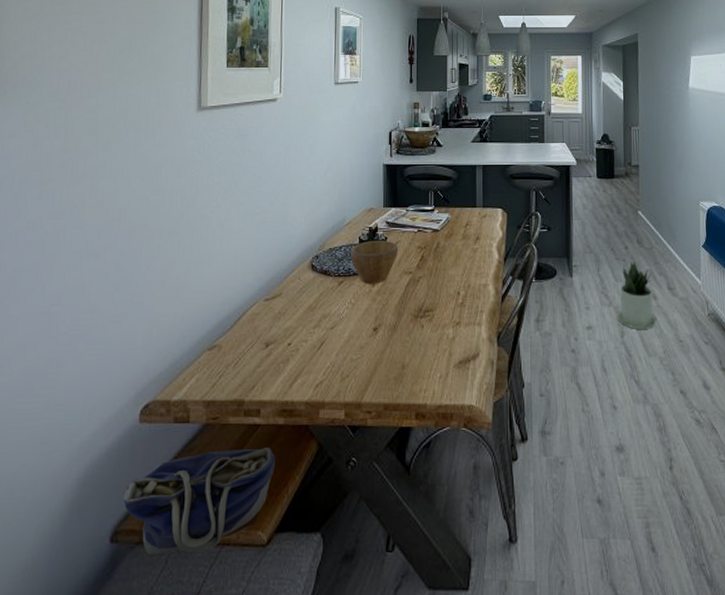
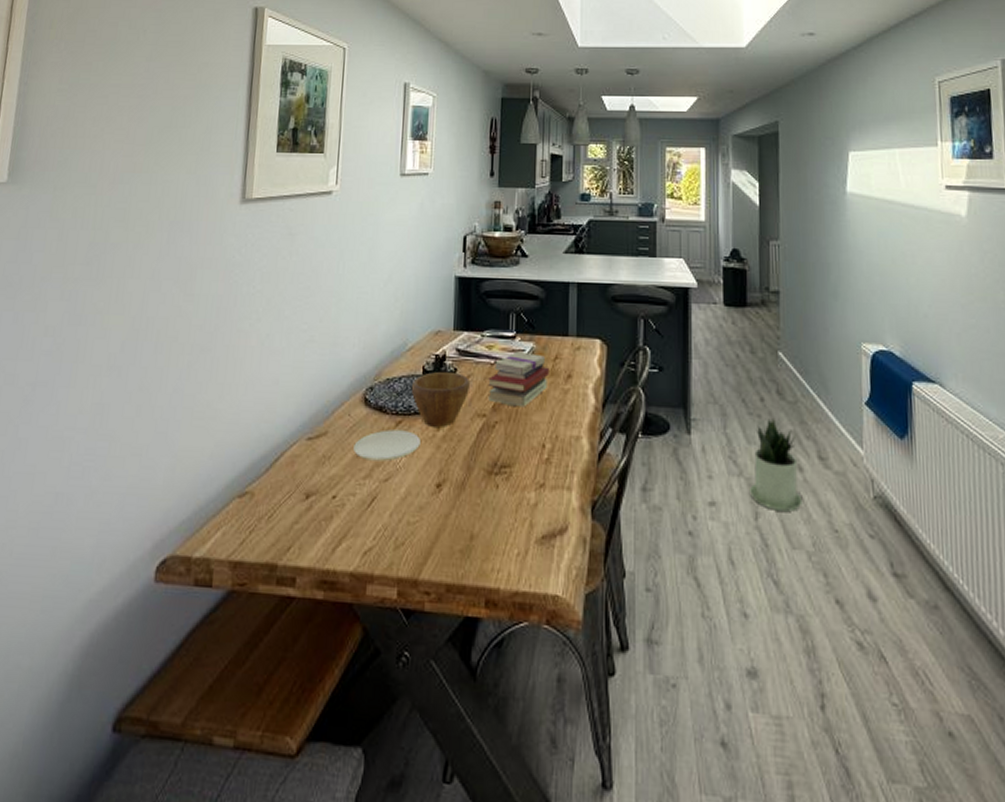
tote bag: present [123,446,276,556] -> none [130,626,312,756]
plate: none [304,288,359,314] -> present [354,429,420,461]
books: none [413,221,462,265] -> present [487,351,549,408]

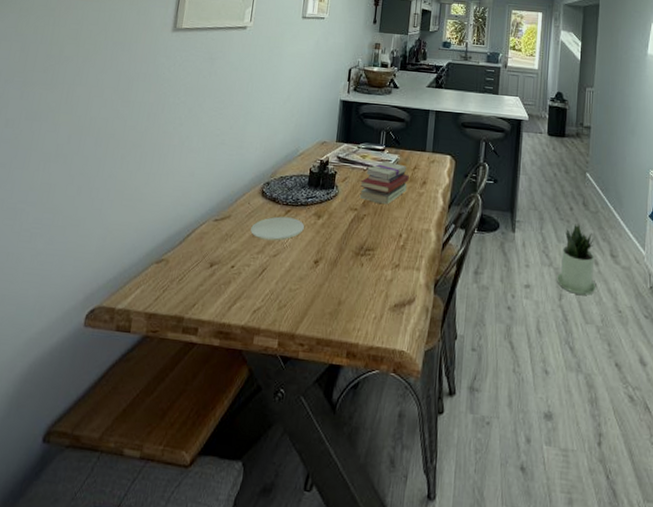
bowl: present [411,371,471,427] -> none [299,173,347,217]

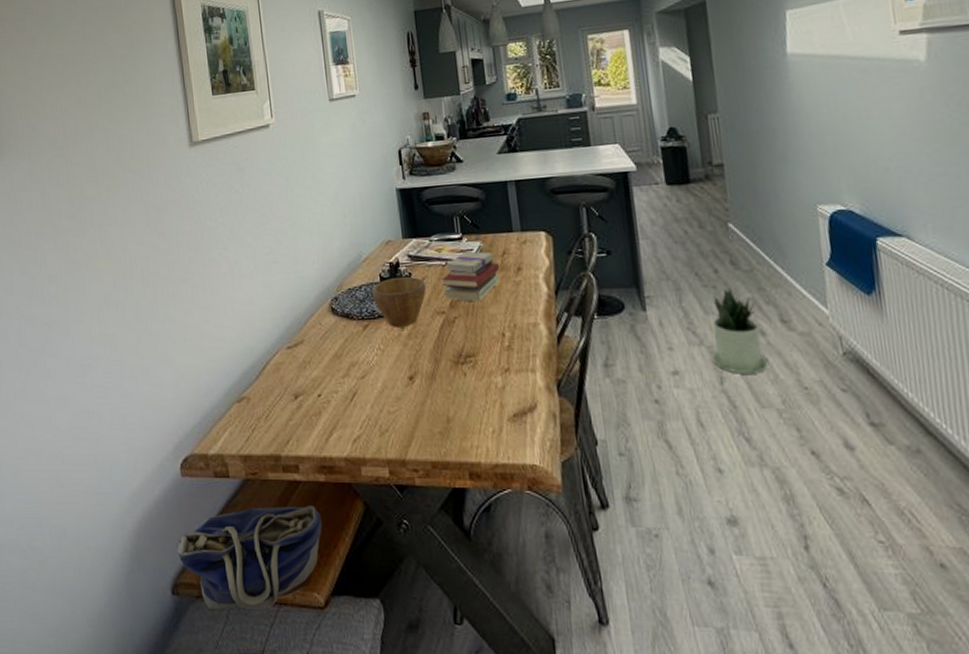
tote bag: none [59,364,208,464] -> present [177,504,322,610]
plate: present [251,216,304,241] -> none [329,332,388,362]
bowl: none [299,173,347,217] -> present [371,276,427,327]

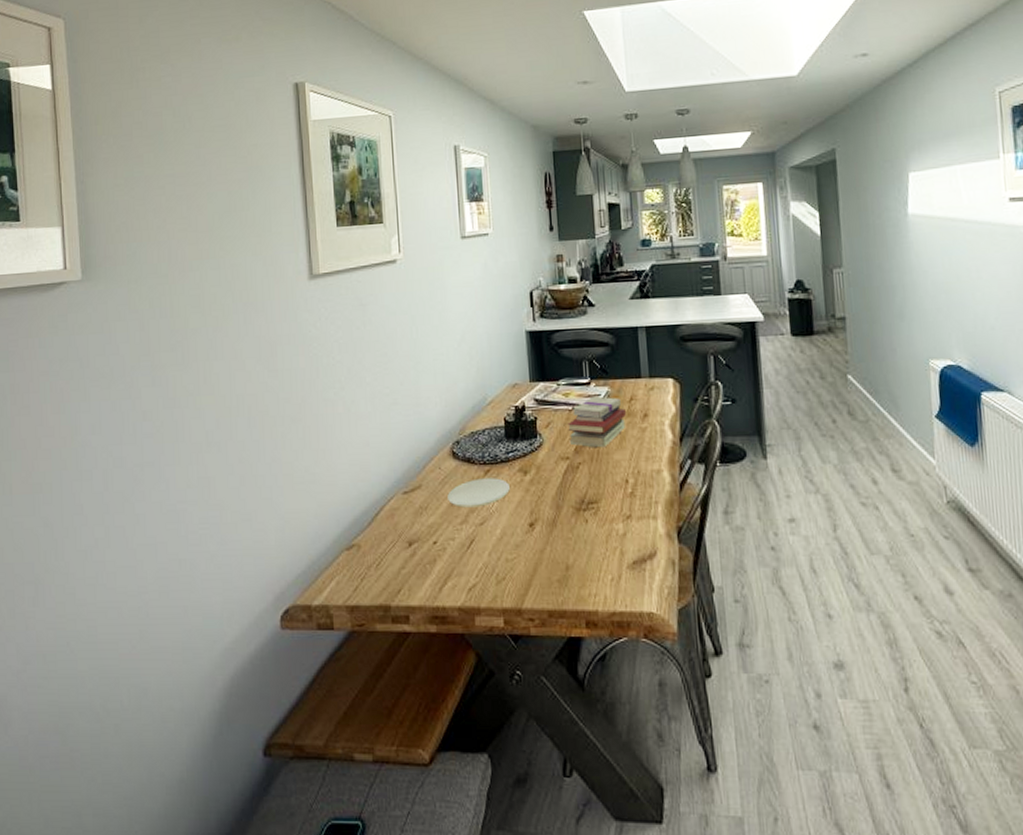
tote bag: present [177,504,322,610] -> none [272,657,431,772]
plate: none [329,332,388,362] -> present [447,478,510,508]
bowl: present [371,276,427,327] -> none [495,420,552,473]
planter: present [712,288,768,374] -> none [827,438,879,522]

